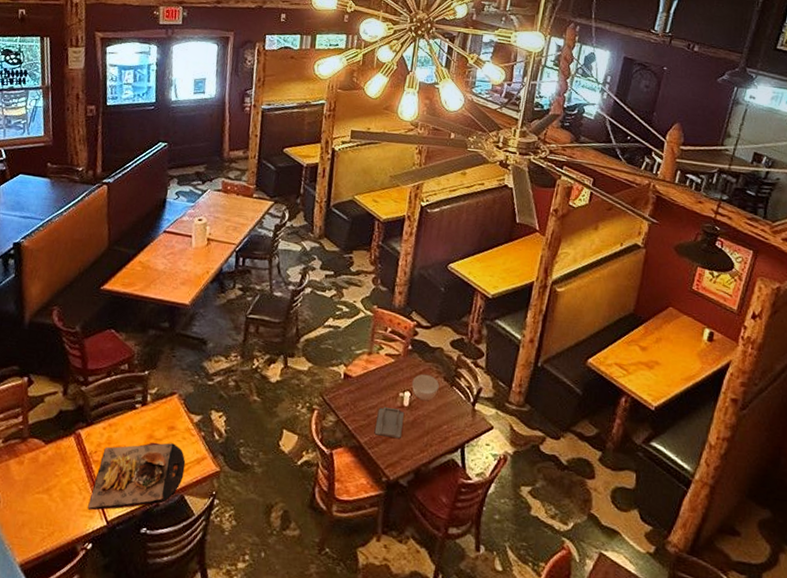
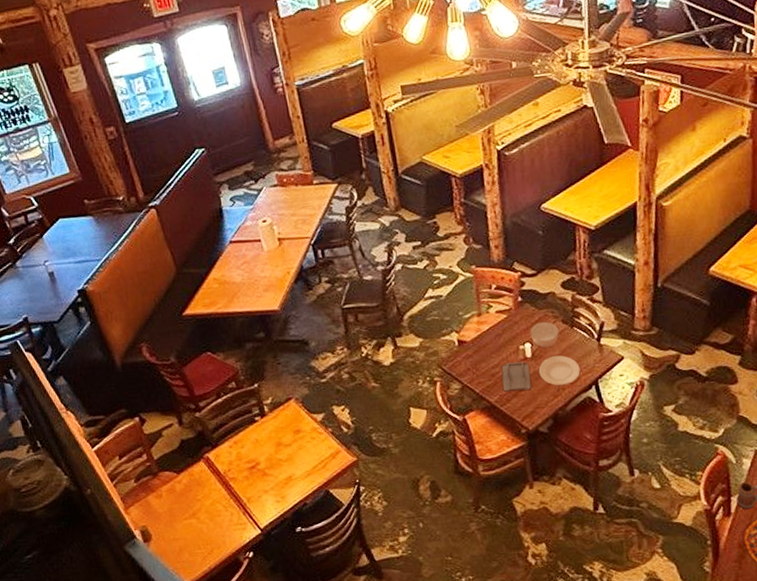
food tray: present [87,442,185,510] -> none [236,445,322,523]
plate: none [411,410,451,443] -> present [538,355,581,386]

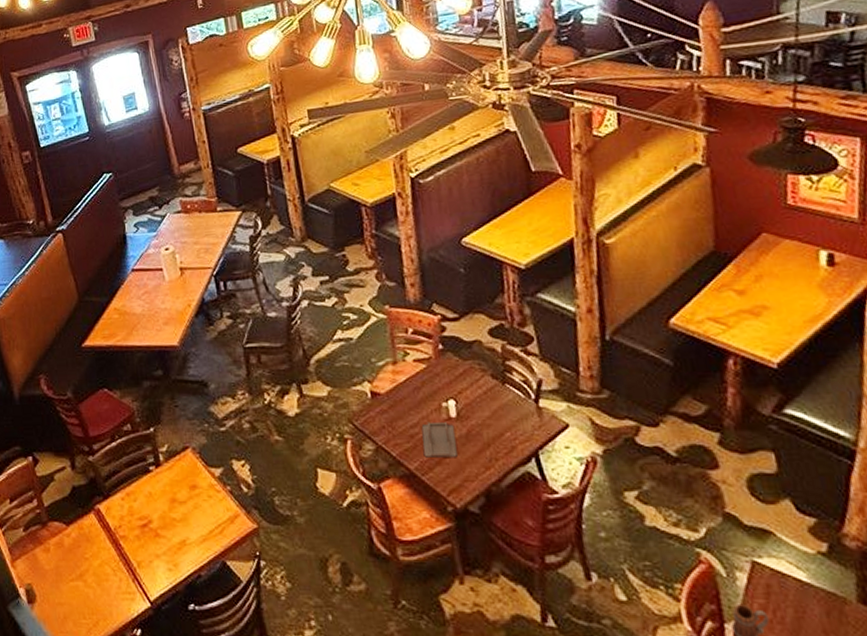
bowl: present [529,321,559,348] -> none [453,374,489,407]
plate: present [538,355,581,386] -> none [465,417,516,456]

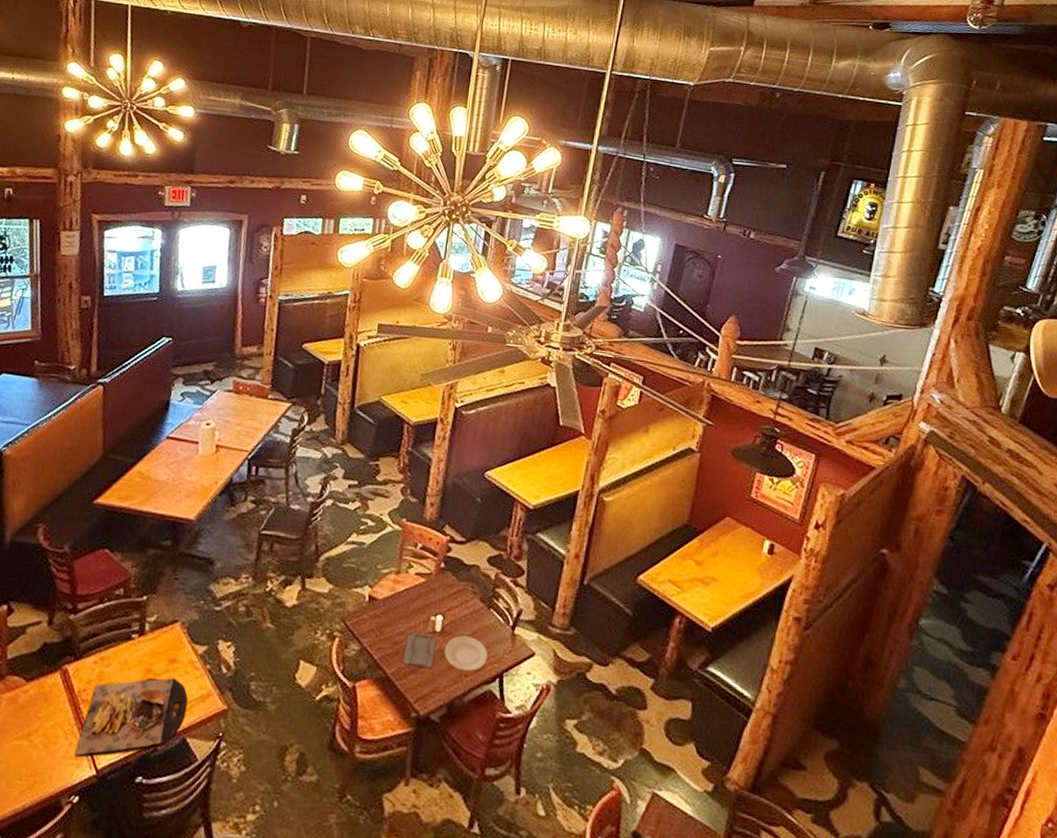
food tray: none [126,504,219,592] -> present [74,677,188,758]
plate: none [465,417,516,456] -> present [444,636,488,672]

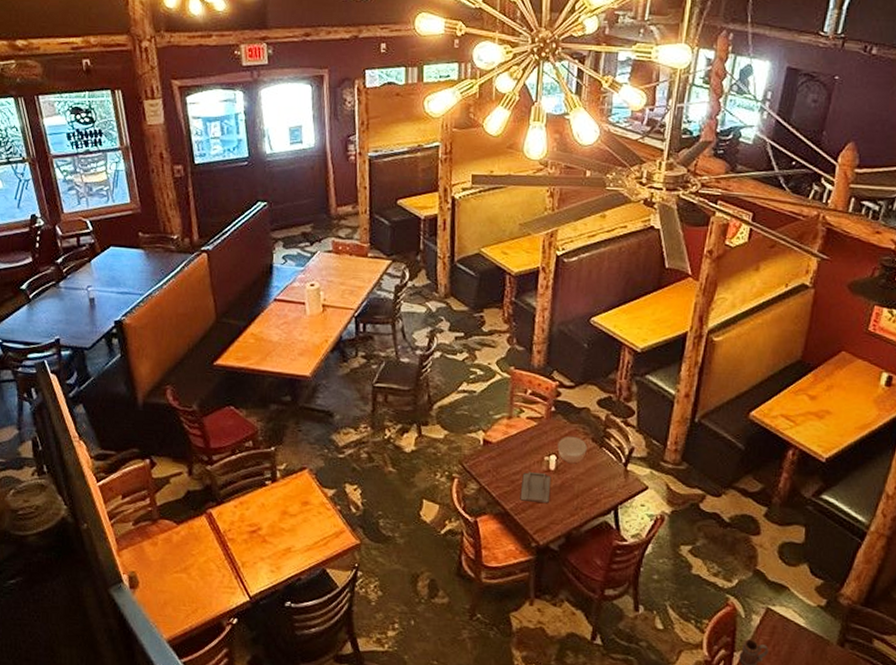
food tray: present [74,677,188,758] -> none [228,518,324,587]
bowl: none [444,594,475,626] -> present [557,436,587,464]
plate: present [444,636,488,672] -> none [559,473,602,506]

